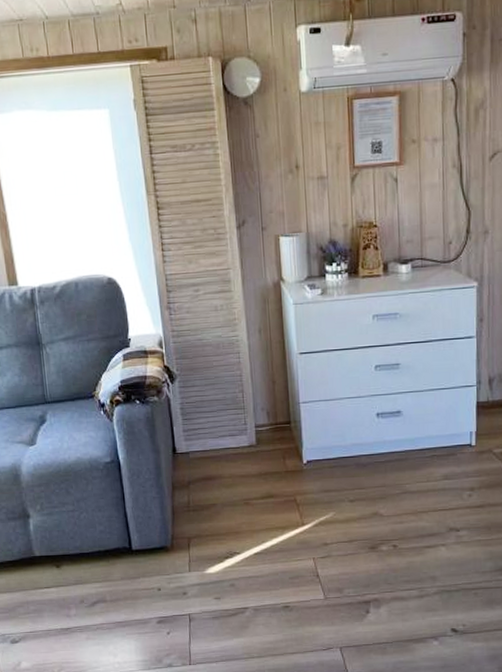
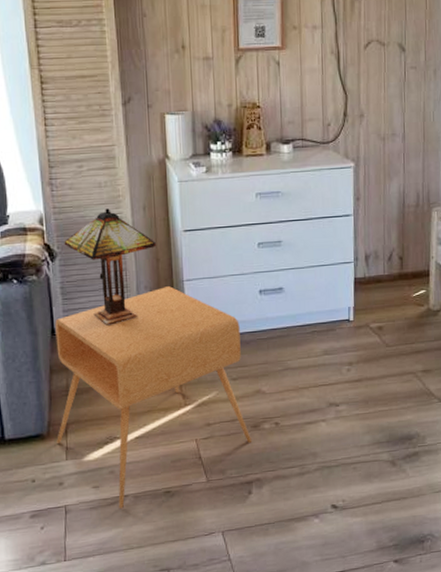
side table: none [176,408,370,619] -> present [55,286,252,508]
table lamp: none [182,331,273,445] -> present [64,208,157,325]

